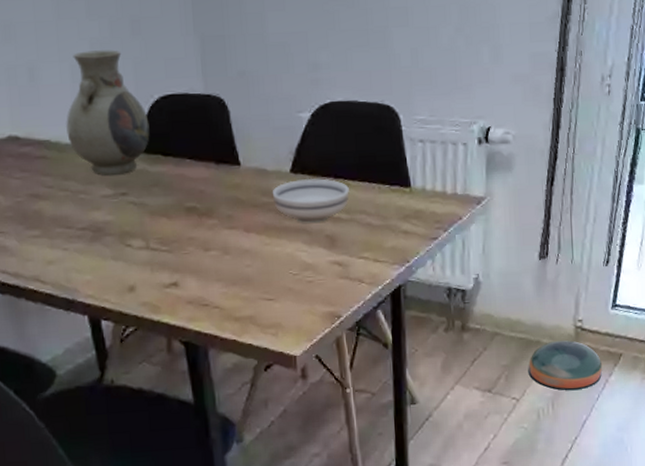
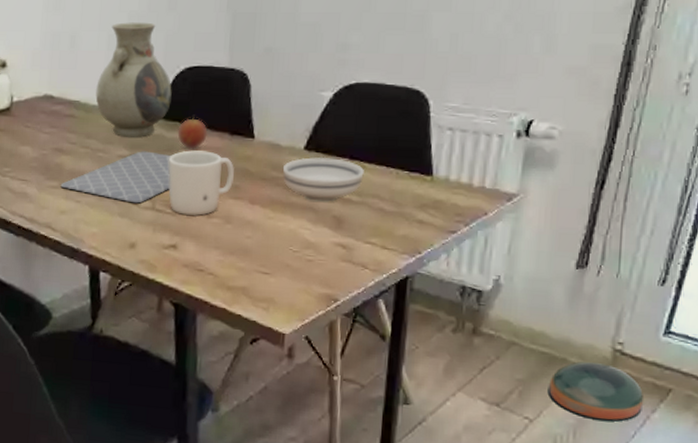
placemat: none [43,188,162,245] -> present [60,151,171,204]
mug: none [155,182,226,251] -> present [167,150,235,216]
fruit: none [161,147,193,182] -> present [177,116,208,149]

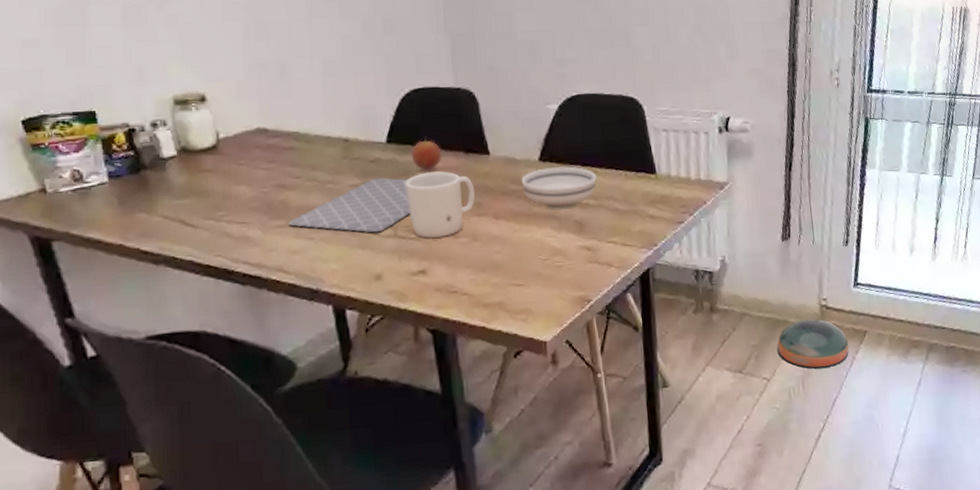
vase: present [95,22,172,137] -> none [315,46,400,165]

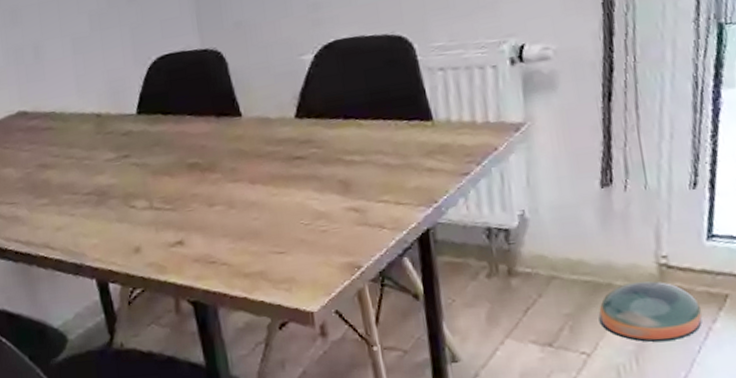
placemat: present [288,177,410,233] -> none [51,149,164,206]
mug: present [405,171,476,238] -> none [157,138,229,208]
fruit: present [411,137,442,171] -> none [161,105,193,140]
bowl: present [521,166,597,209] -> none [276,120,363,169]

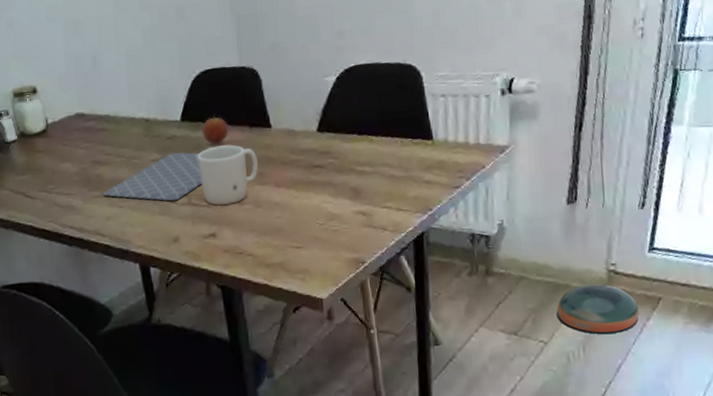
placemat: none [51,149,164,206] -> present [103,152,202,202]
mug: none [157,138,229,208] -> present [197,145,259,205]
fruit: none [161,105,193,140] -> present [202,114,229,145]

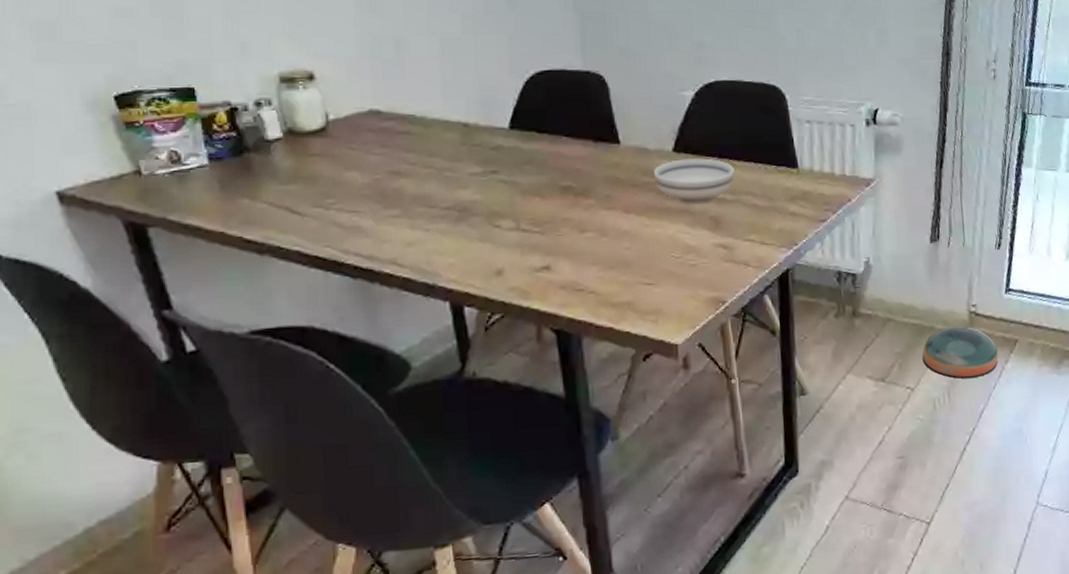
placemat: present [103,152,202,202] -> none [403,166,534,225]
mug: present [197,145,259,205] -> none [528,161,604,232]
fruit: present [202,114,229,145] -> none [535,124,569,160]
bowl: none [300,135,373,177] -> present [653,157,735,204]

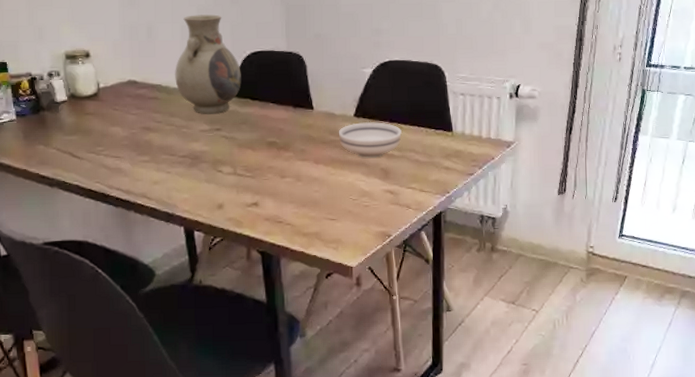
vase: none [432,24,524,152] -> present [174,14,242,114]
pet bowl: present [922,325,999,379] -> none [546,262,610,305]

